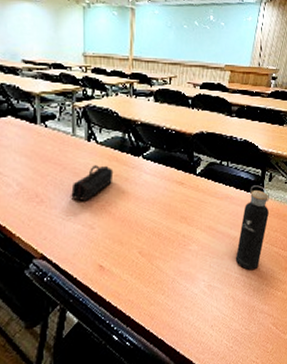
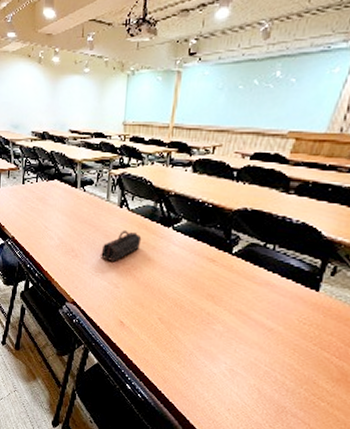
water bottle: present [235,185,270,271] -> none [268,277,330,370]

